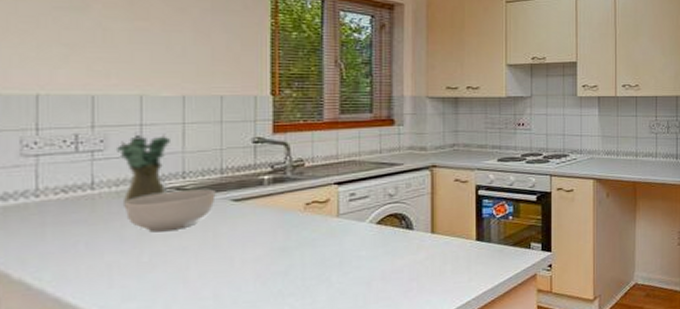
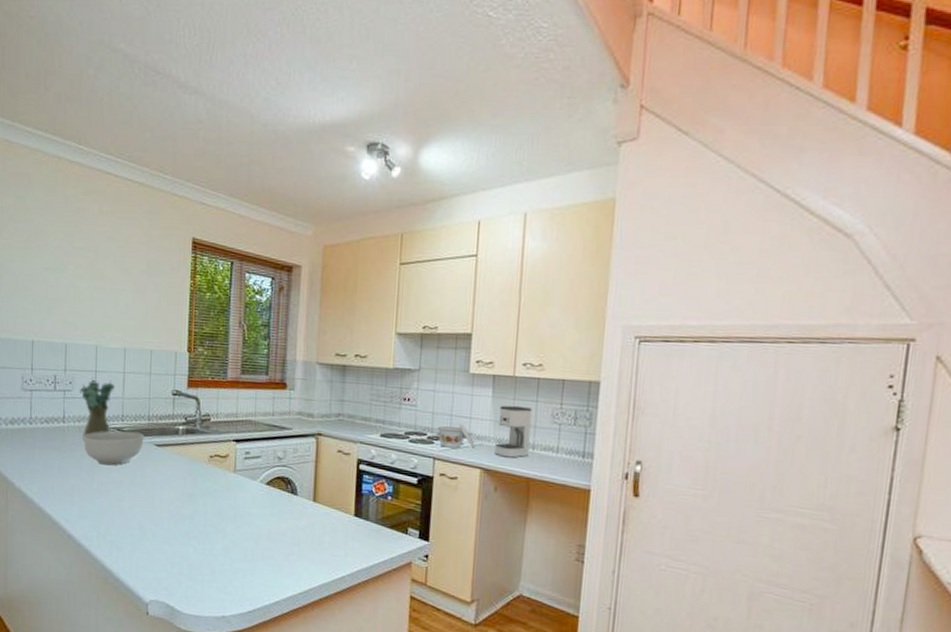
cooking pot: none [550,141,587,164] -> present [435,423,475,449]
coffee maker: none [604,121,633,167] -> present [494,405,532,458]

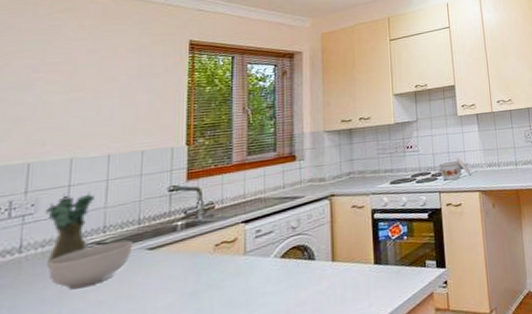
coffee maker: present [494,405,532,458] -> none [485,134,514,178]

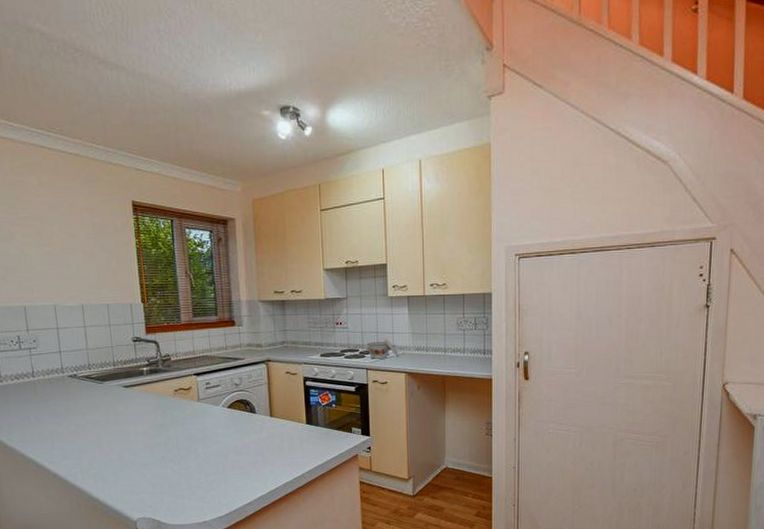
vase: present [44,192,94,270] -> none [44,334,80,393]
bowl: present [48,240,133,290] -> none [54,378,112,410]

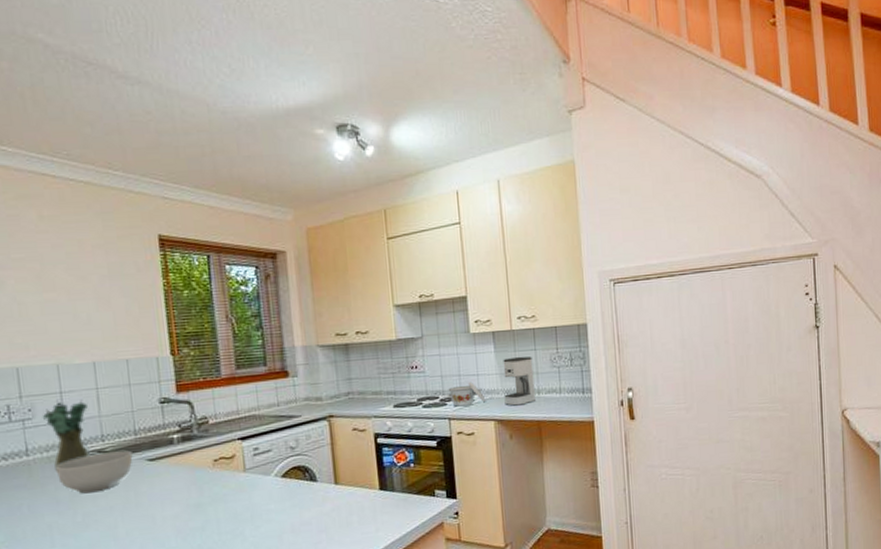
vase: none [44,334,80,393] -> present [42,400,90,474]
bowl: none [54,378,112,410] -> present [55,450,133,494]
coffee maker: none [415,319,442,361] -> present [503,356,535,406]

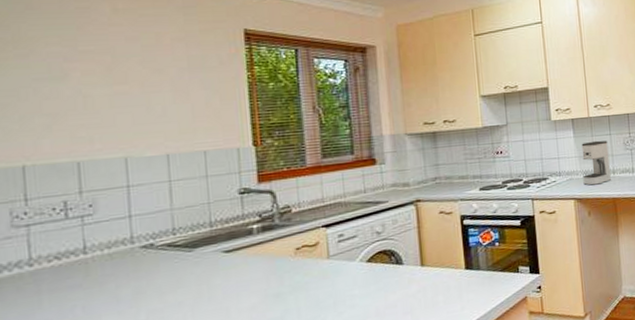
vase: present [42,400,90,474] -> none [105,193,159,271]
bowl: present [55,450,133,494] -> none [117,243,207,291]
cooking pot: present [447,381,486,407] -> none [530,164,566,188]

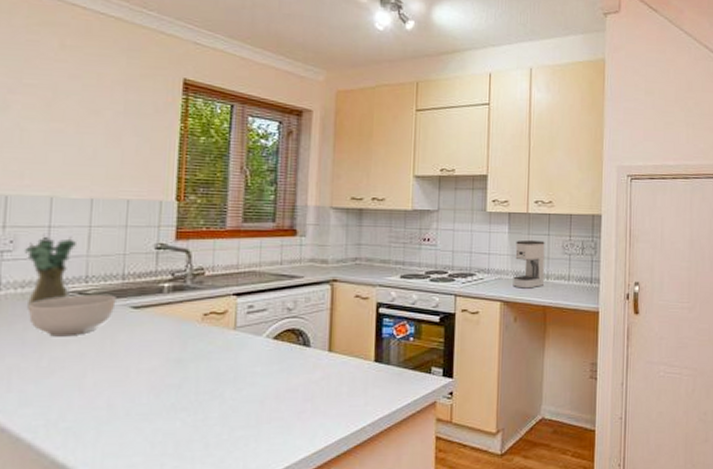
vase: none [105,193,159,271] -> present [23,234,76,312]
bowl: none [117,243,207,291] -> present [28,295,116,337]

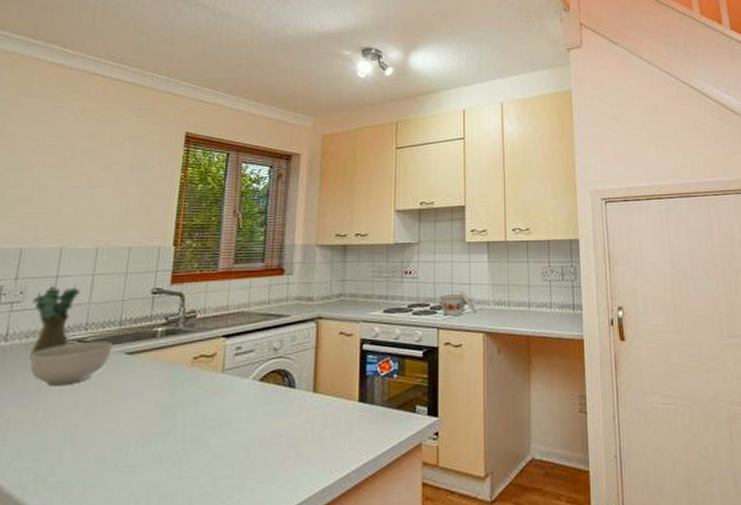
cooking pot: none [456,260,495,284] -> present [438,290,476,316]
coffee maker: present [513,239,545,289] -> none [495,267,525,319]

